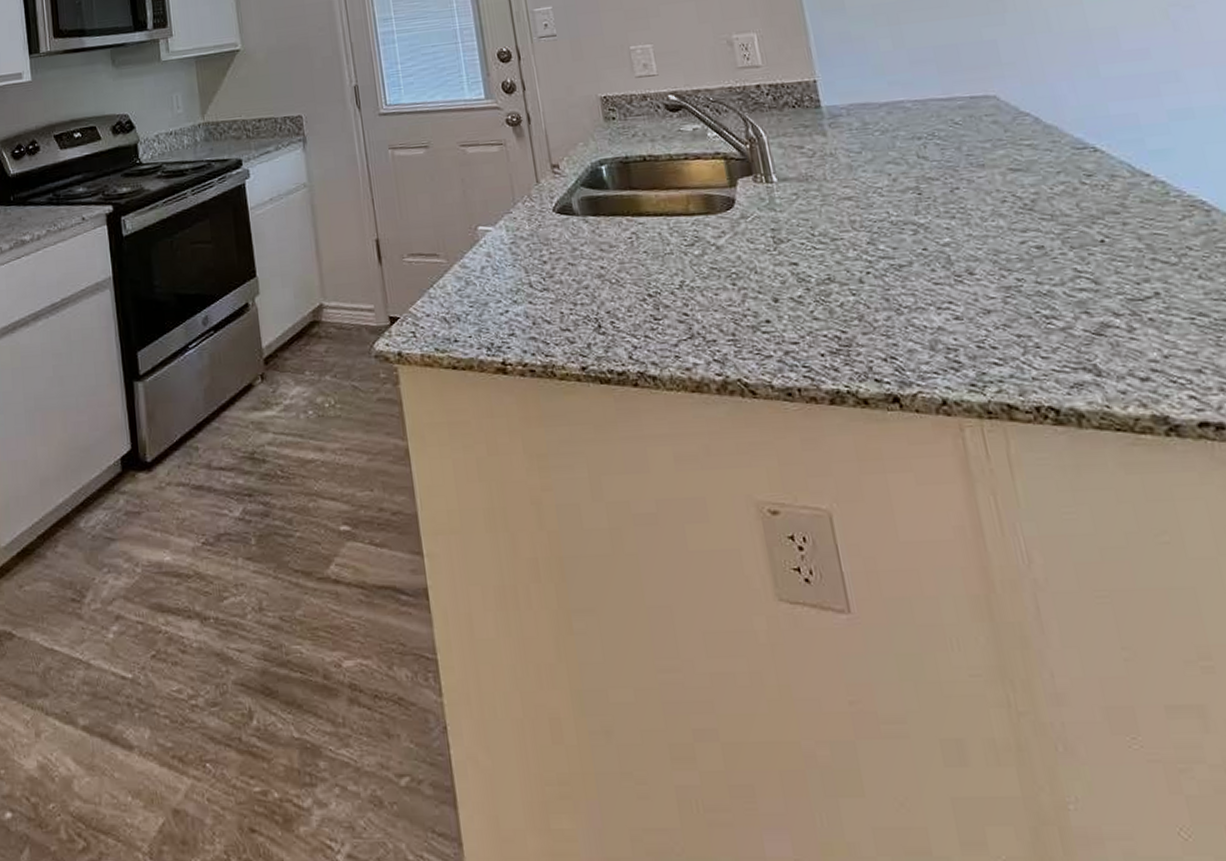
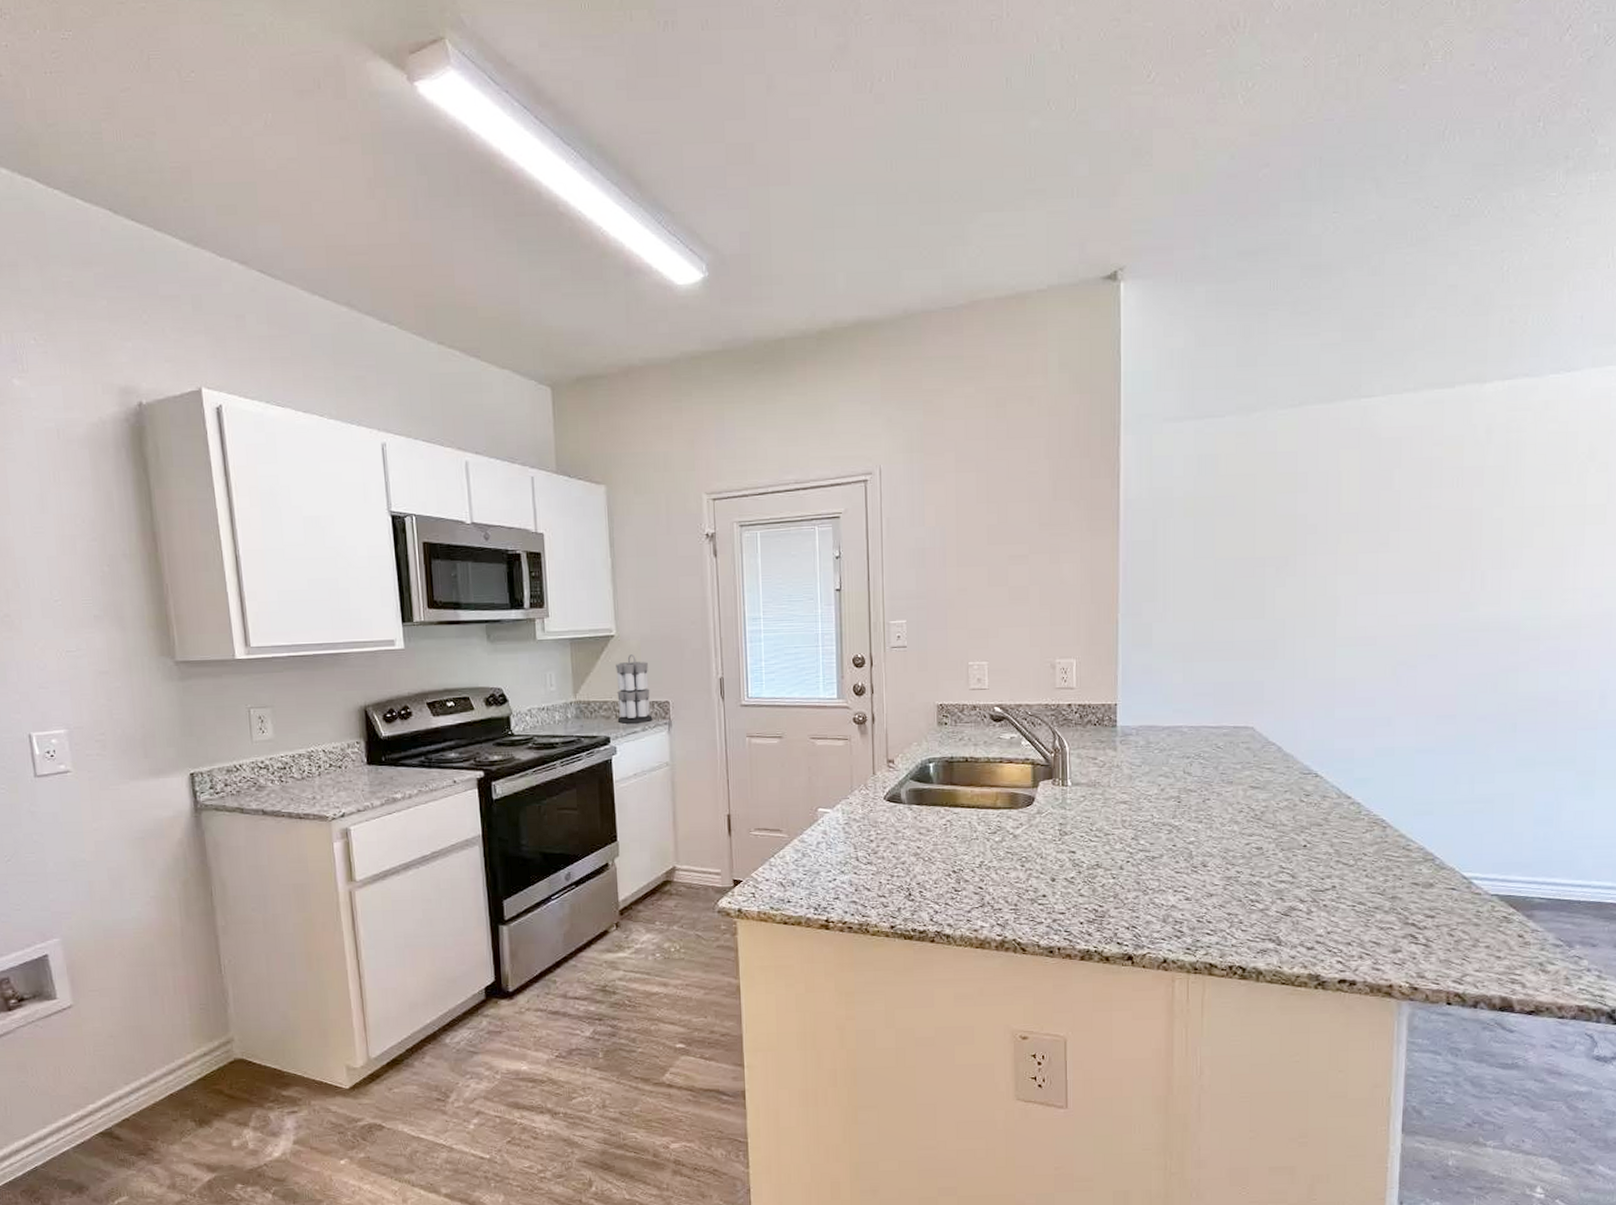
spice rack: none [243,68,286,144] -> present [616,654,653,724]

